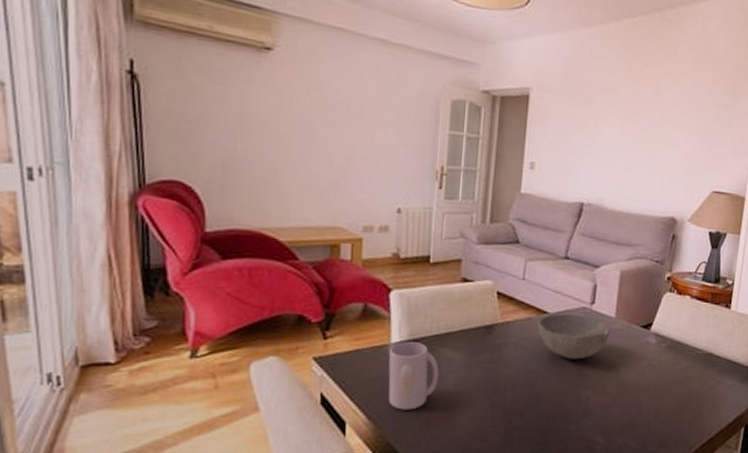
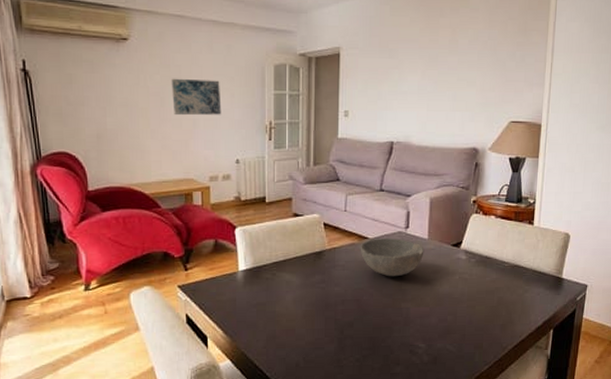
wall art: none [323,103,385,153] -> present [171,78,222,116]
mug: present [388,342,439,410] -> none [238,269,280,325]

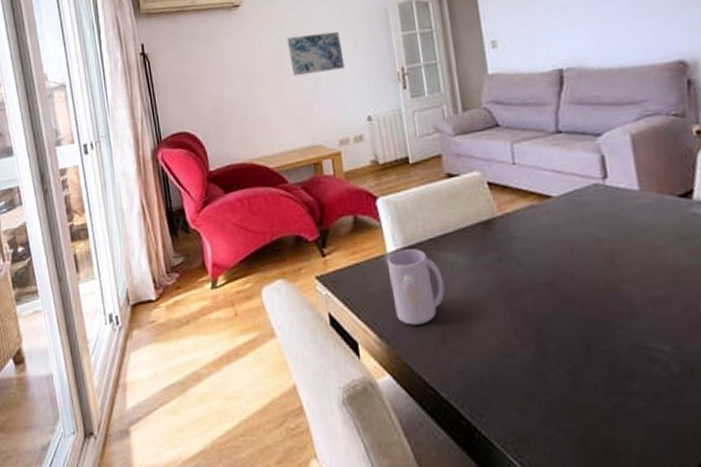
mug: none [238,269,280,325] -> present [387,249,445,325]
bowl: present [360,238,424,277] -> none [542,194,638,248]

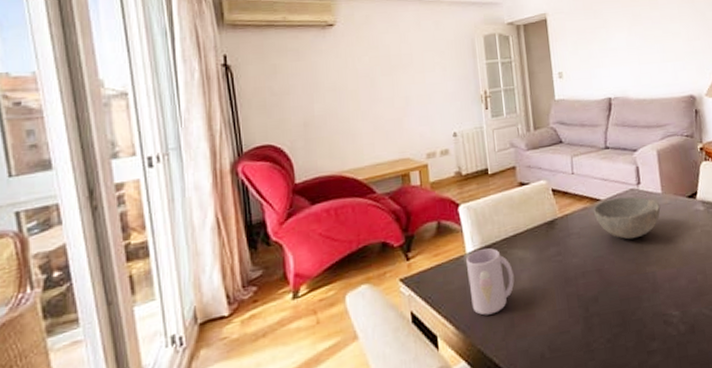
wall art: present [286,31,345,77] -> none [380,56,435,95]
bowl: none [542,194,638,248] -> present [593,197,661,240]

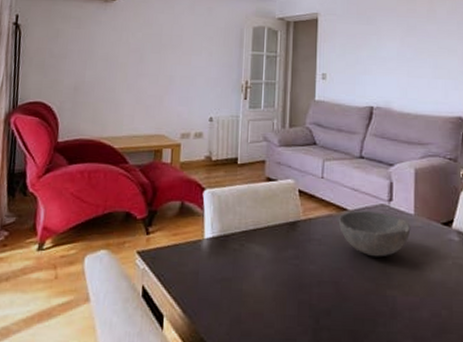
mug: present [466,248,515,316] -> none [202,237,248,305]

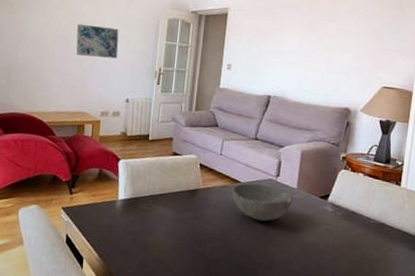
wall art: none [151,36,199,73] -> present [76,23,119,59]

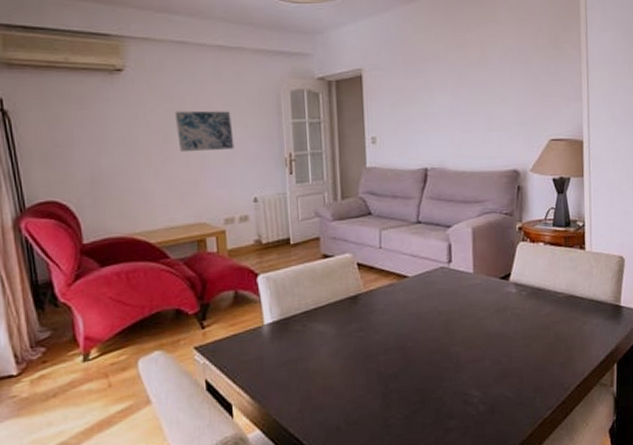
bowl: present [231,183,293,222] -> none [399,275,471,319]

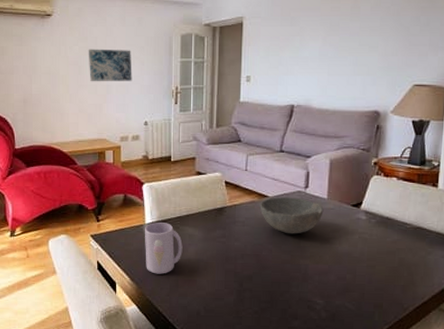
mug: none [264,321,313,387] -> present [145,222,183,274]
bowl: none [399,275,471,319] -> present [259,197,324,234]

